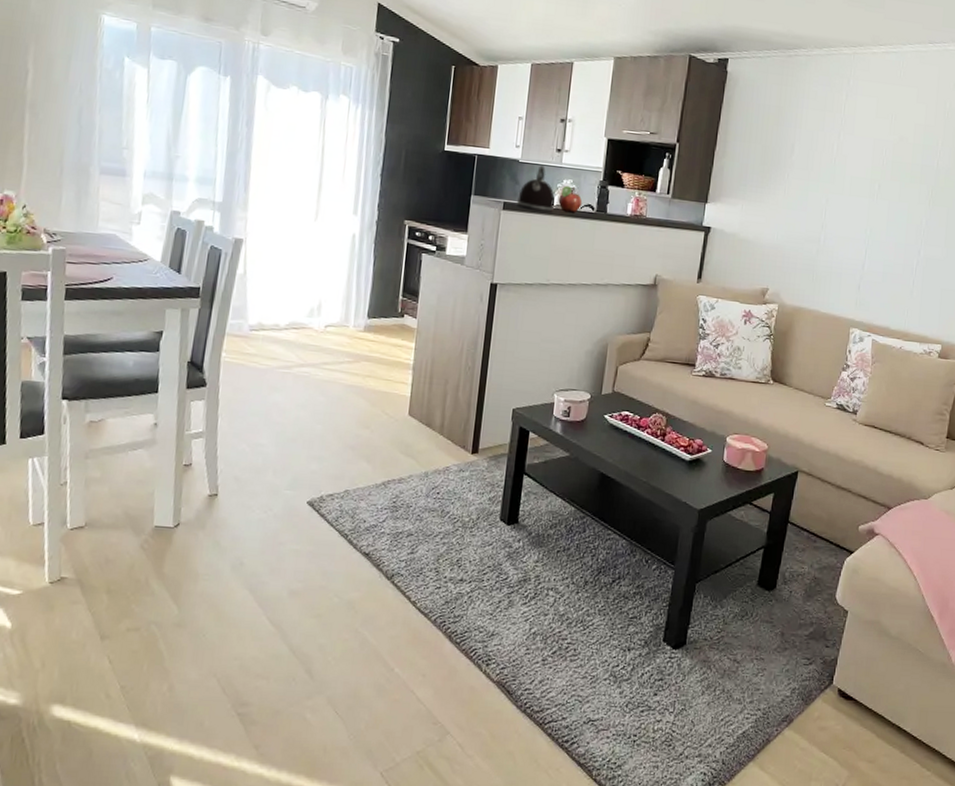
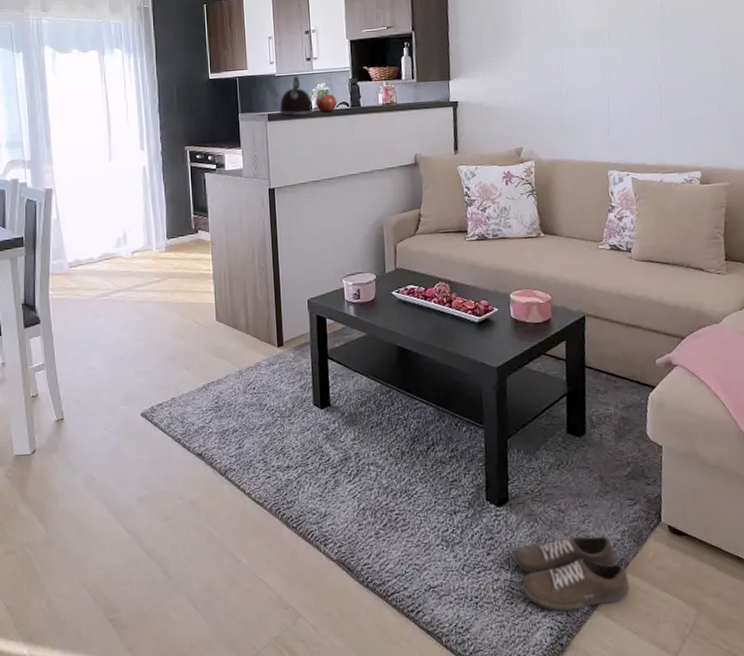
shoe: none [679,688,790,759] -> present [513,536,630,611]

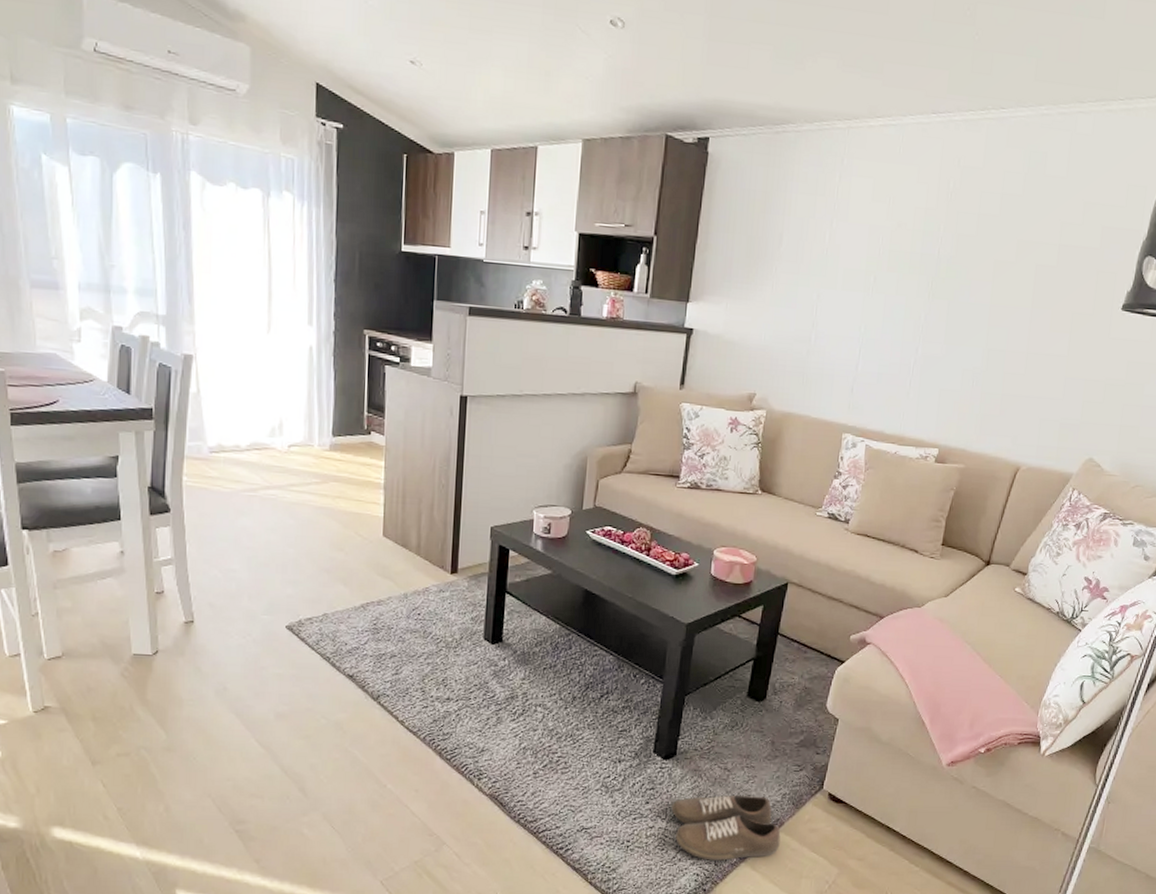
kettle: present [279,74,314,118] -> none [482,264,525,318]
fruit: present [315,89,338,114] -> none [528,287,554,319]

